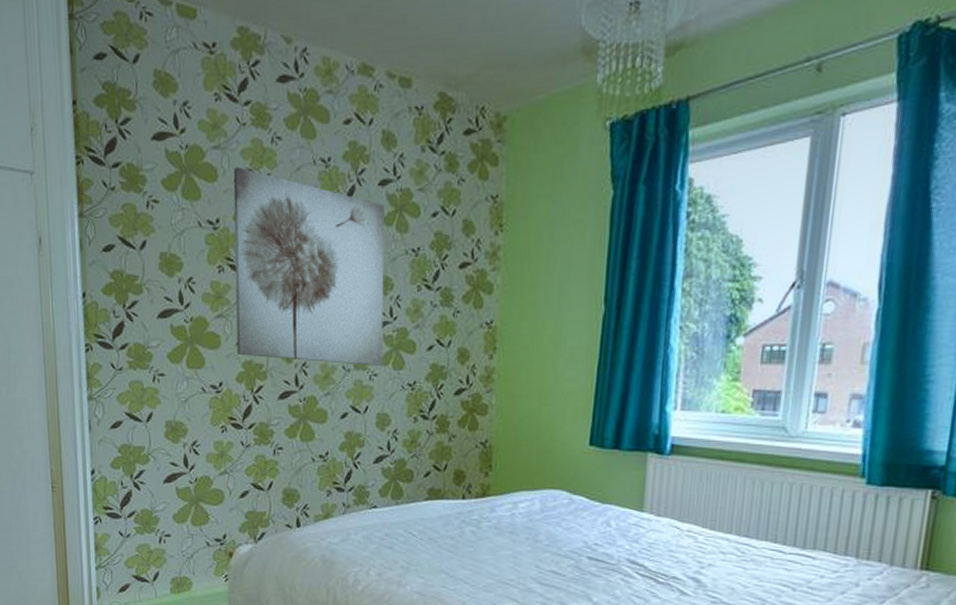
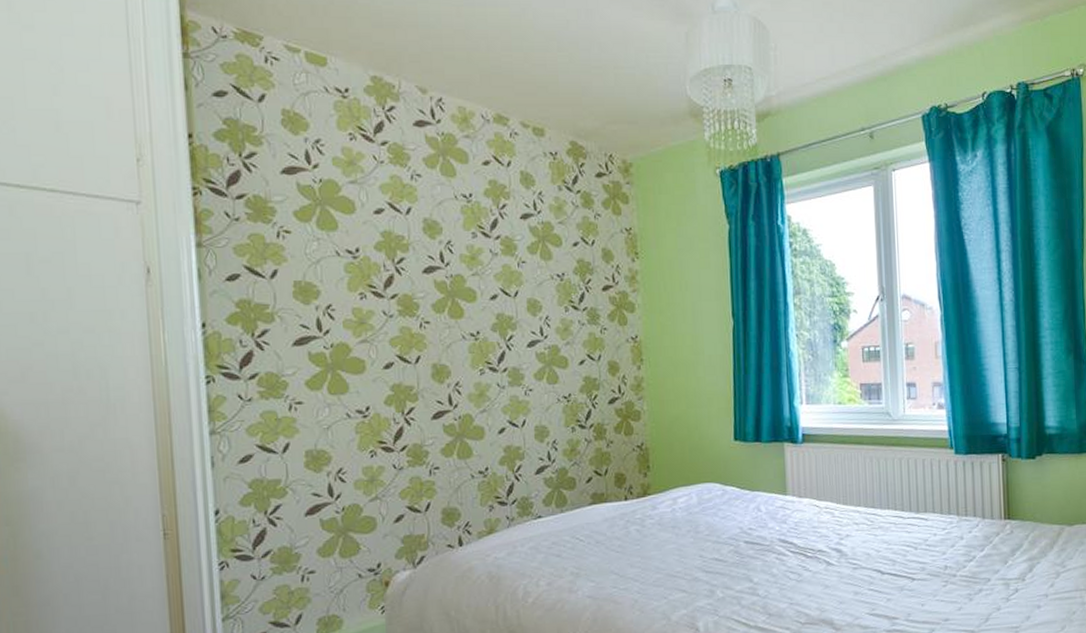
wall art: present [233,167,385,366] -> none [372,200,537,382]

